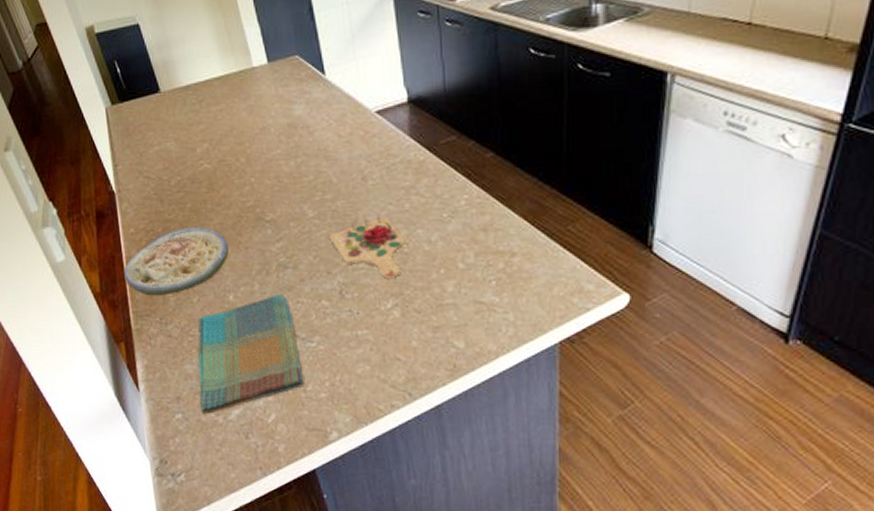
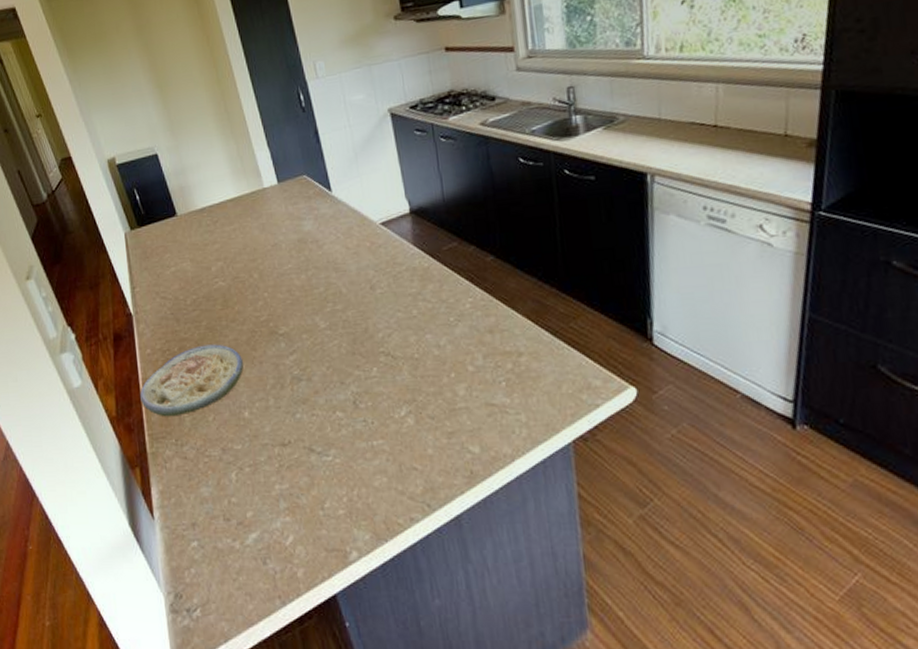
dish towel: present [198,294,304,415] -> none [213,408,322,541]
cutting board: present [329,215,406,279] -> none [341,322,416,386]

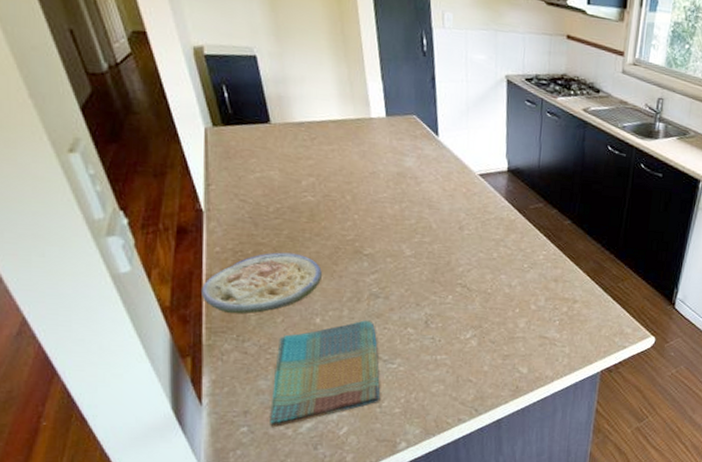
dish towel: none [213,408,322,541] -> present [270,320,381,428]

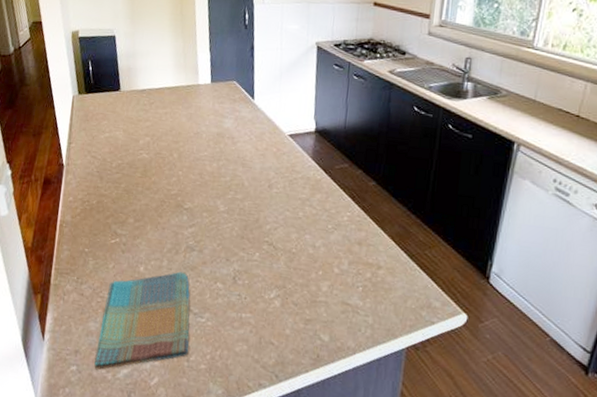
soup: present [202,252,322,314] -> none [55,203,149,258]

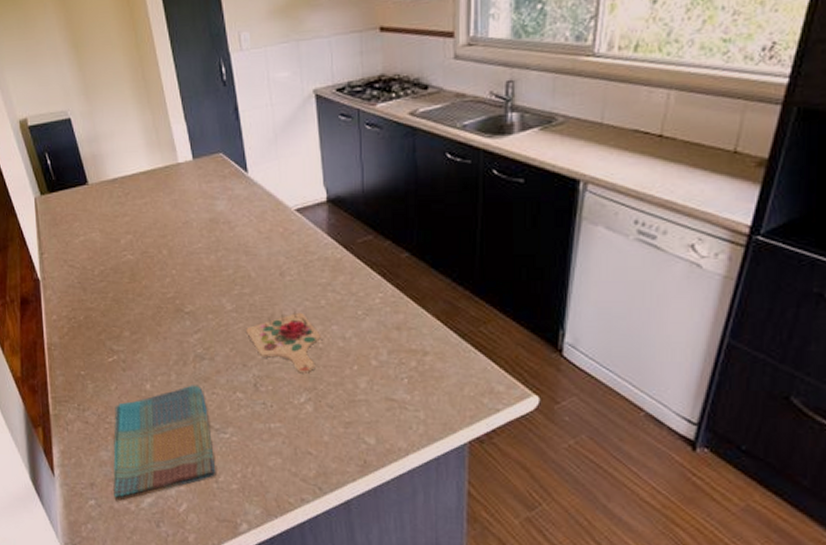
cutting board: none [233,218,295,273] -> present [246,310,321,374]

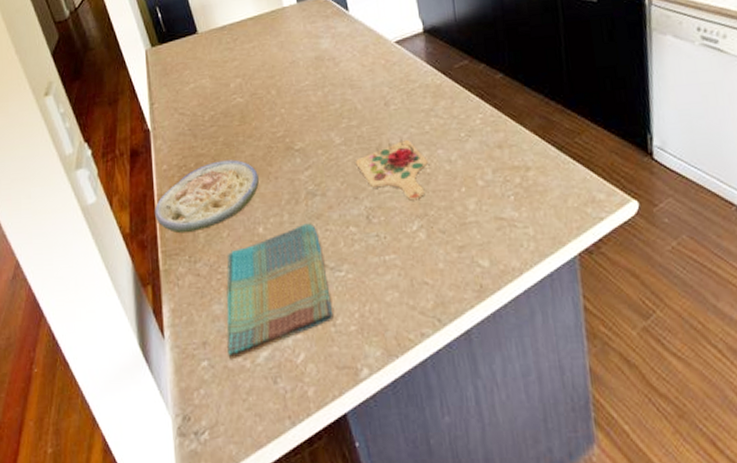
soup: none [45,316,147,383] -> present [155,159,259,234]

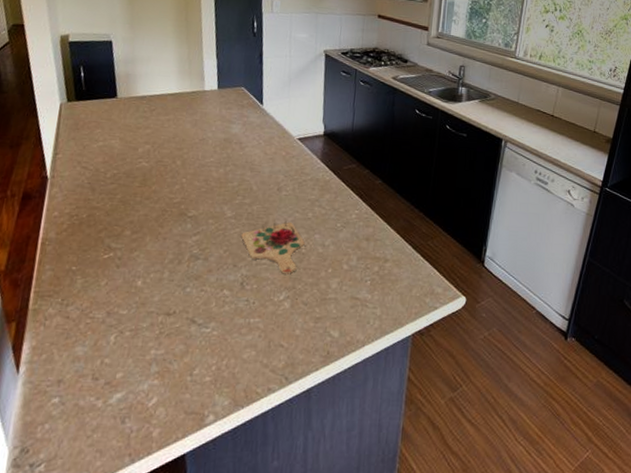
soup: present [155,159,259,234] -> none [35,215,148,278]
dish towel: present [226,223,334,360] -> none [81,282,194,399]

